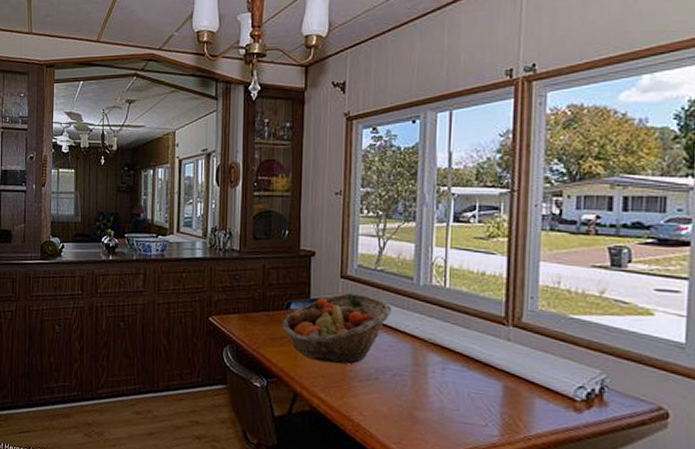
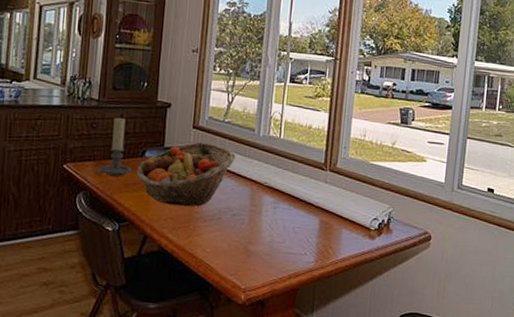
candle holder: none [240,268,278,330] -> present [95,117,132,176]

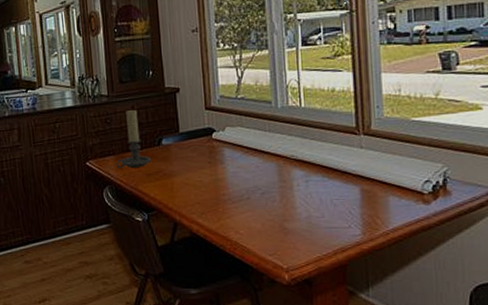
fruit basket: present [136,142,236,207] -> none [156,122,255,190]

